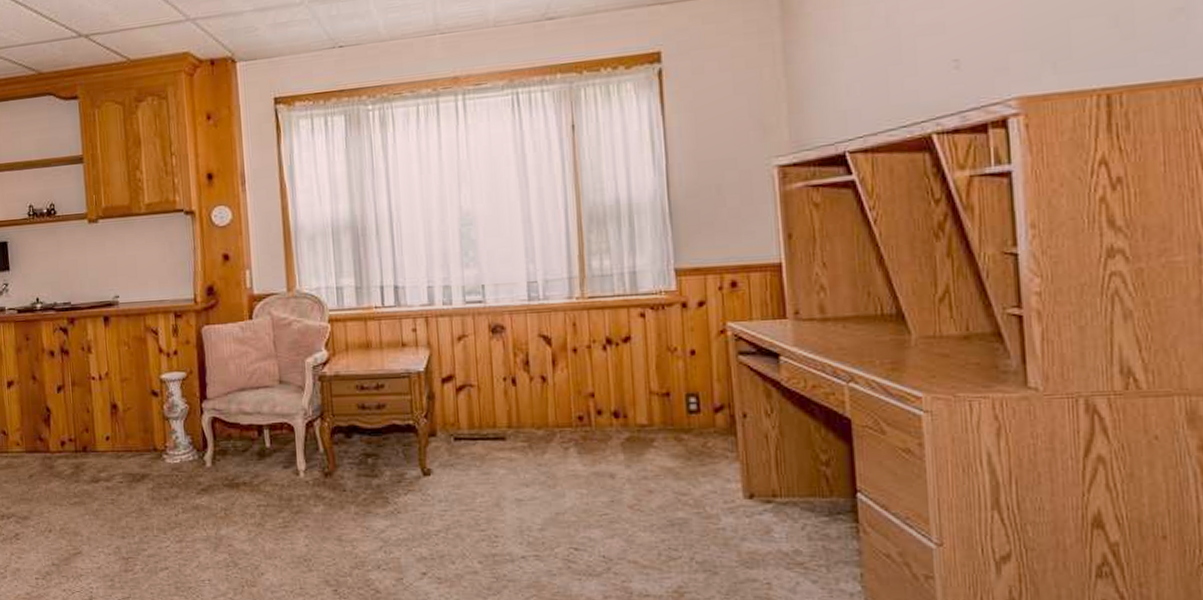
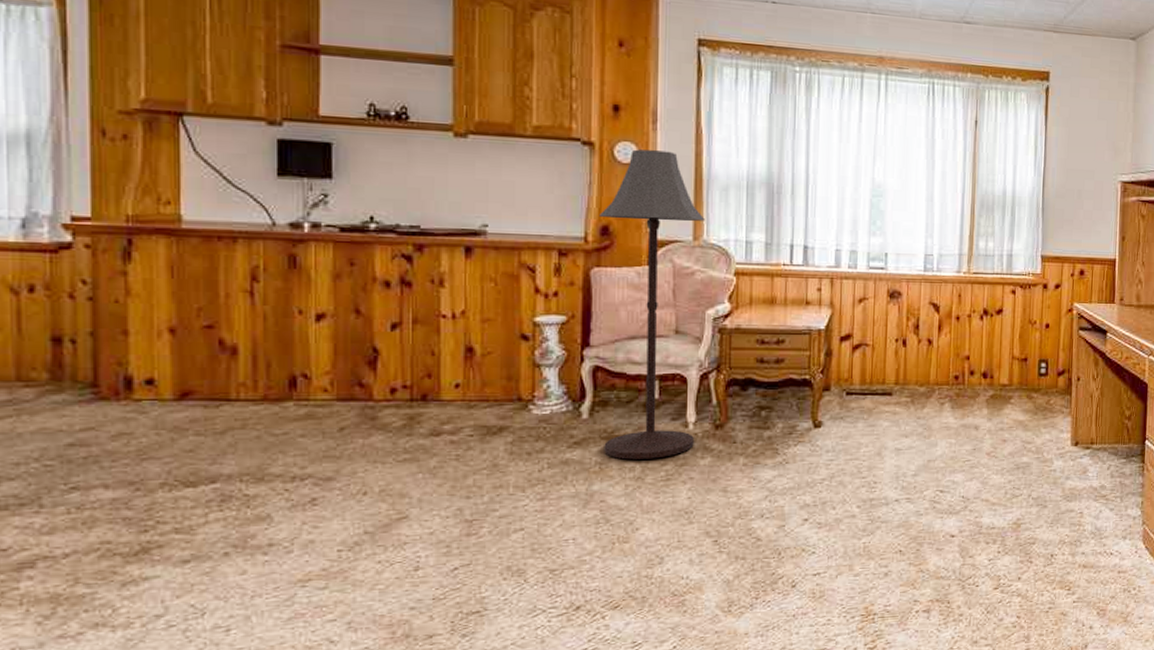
floor lamp: none [204,209,306,506] -> present [598,149,705,460]

